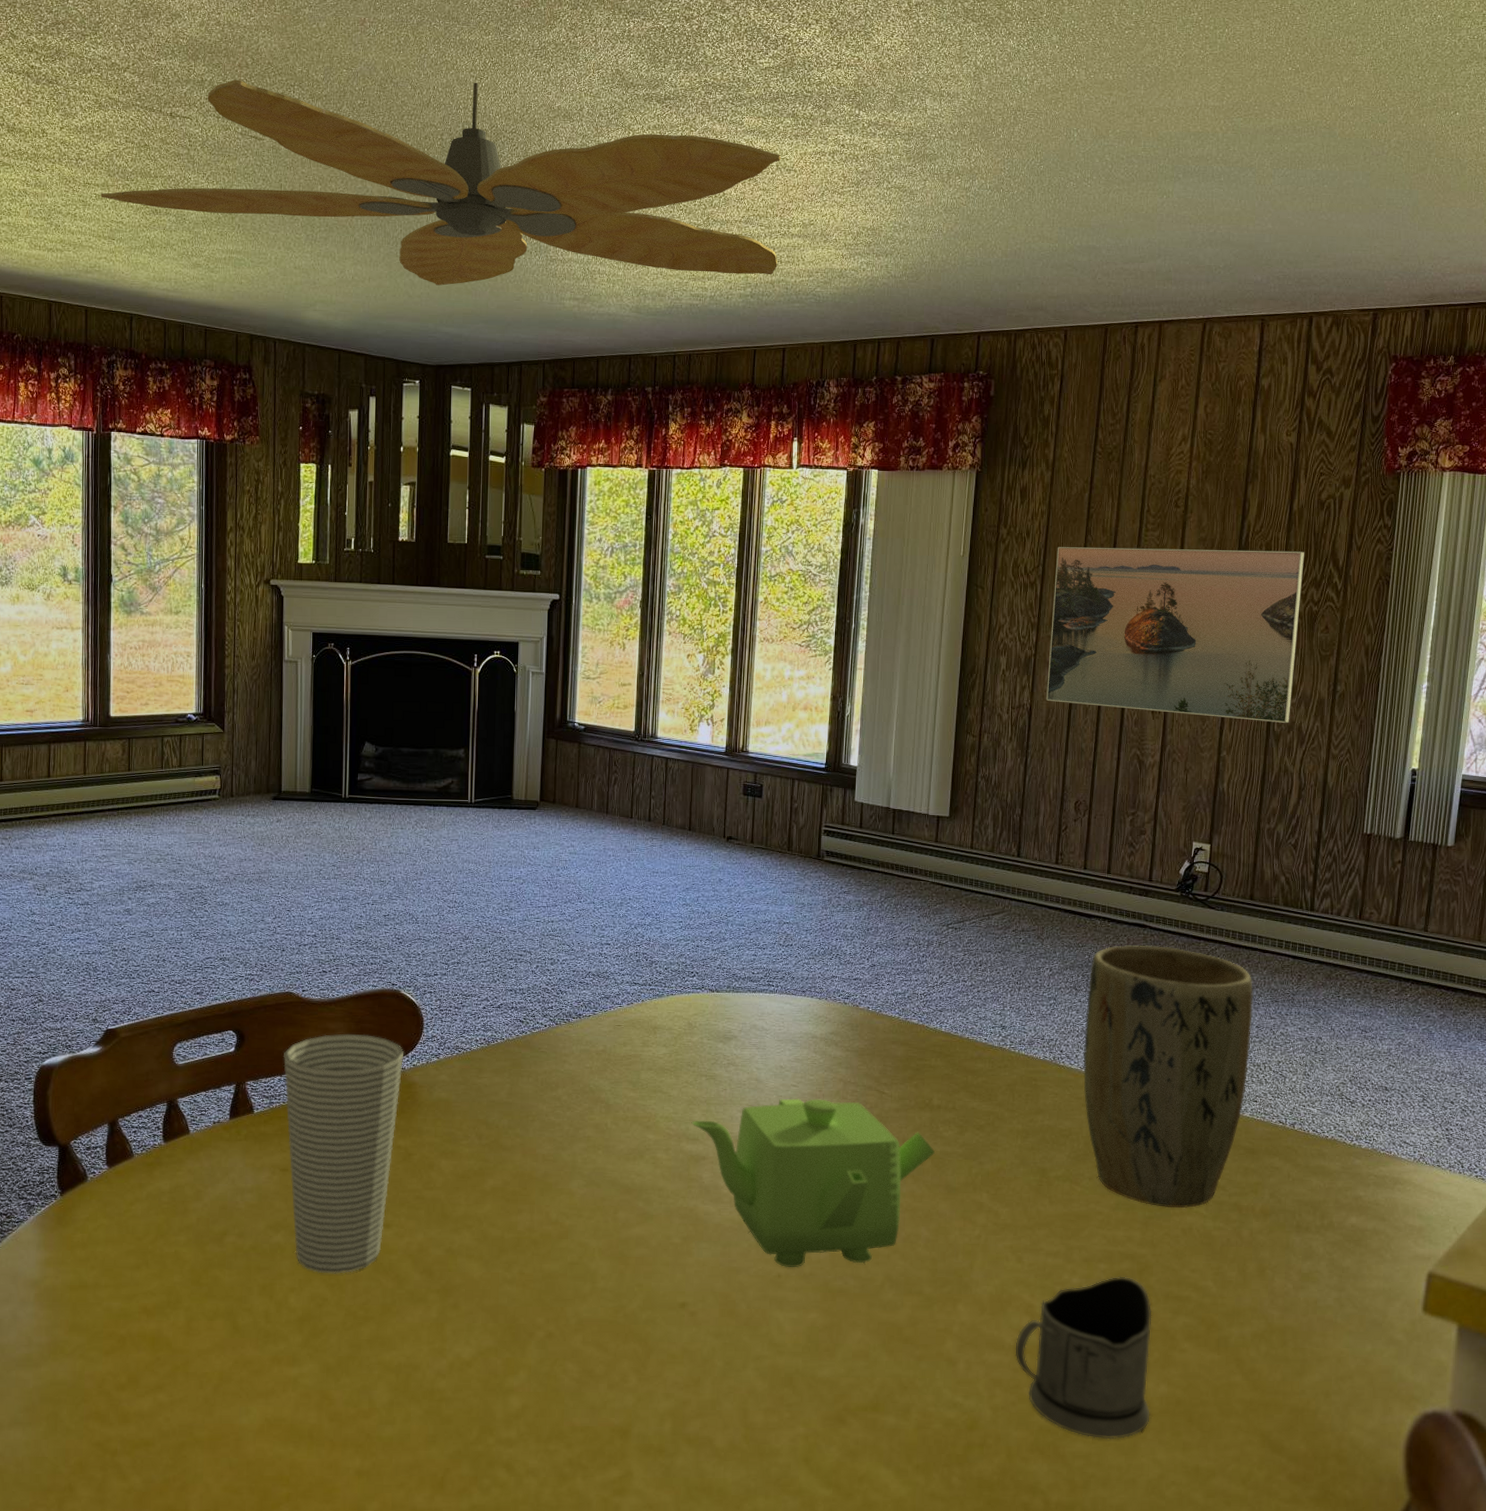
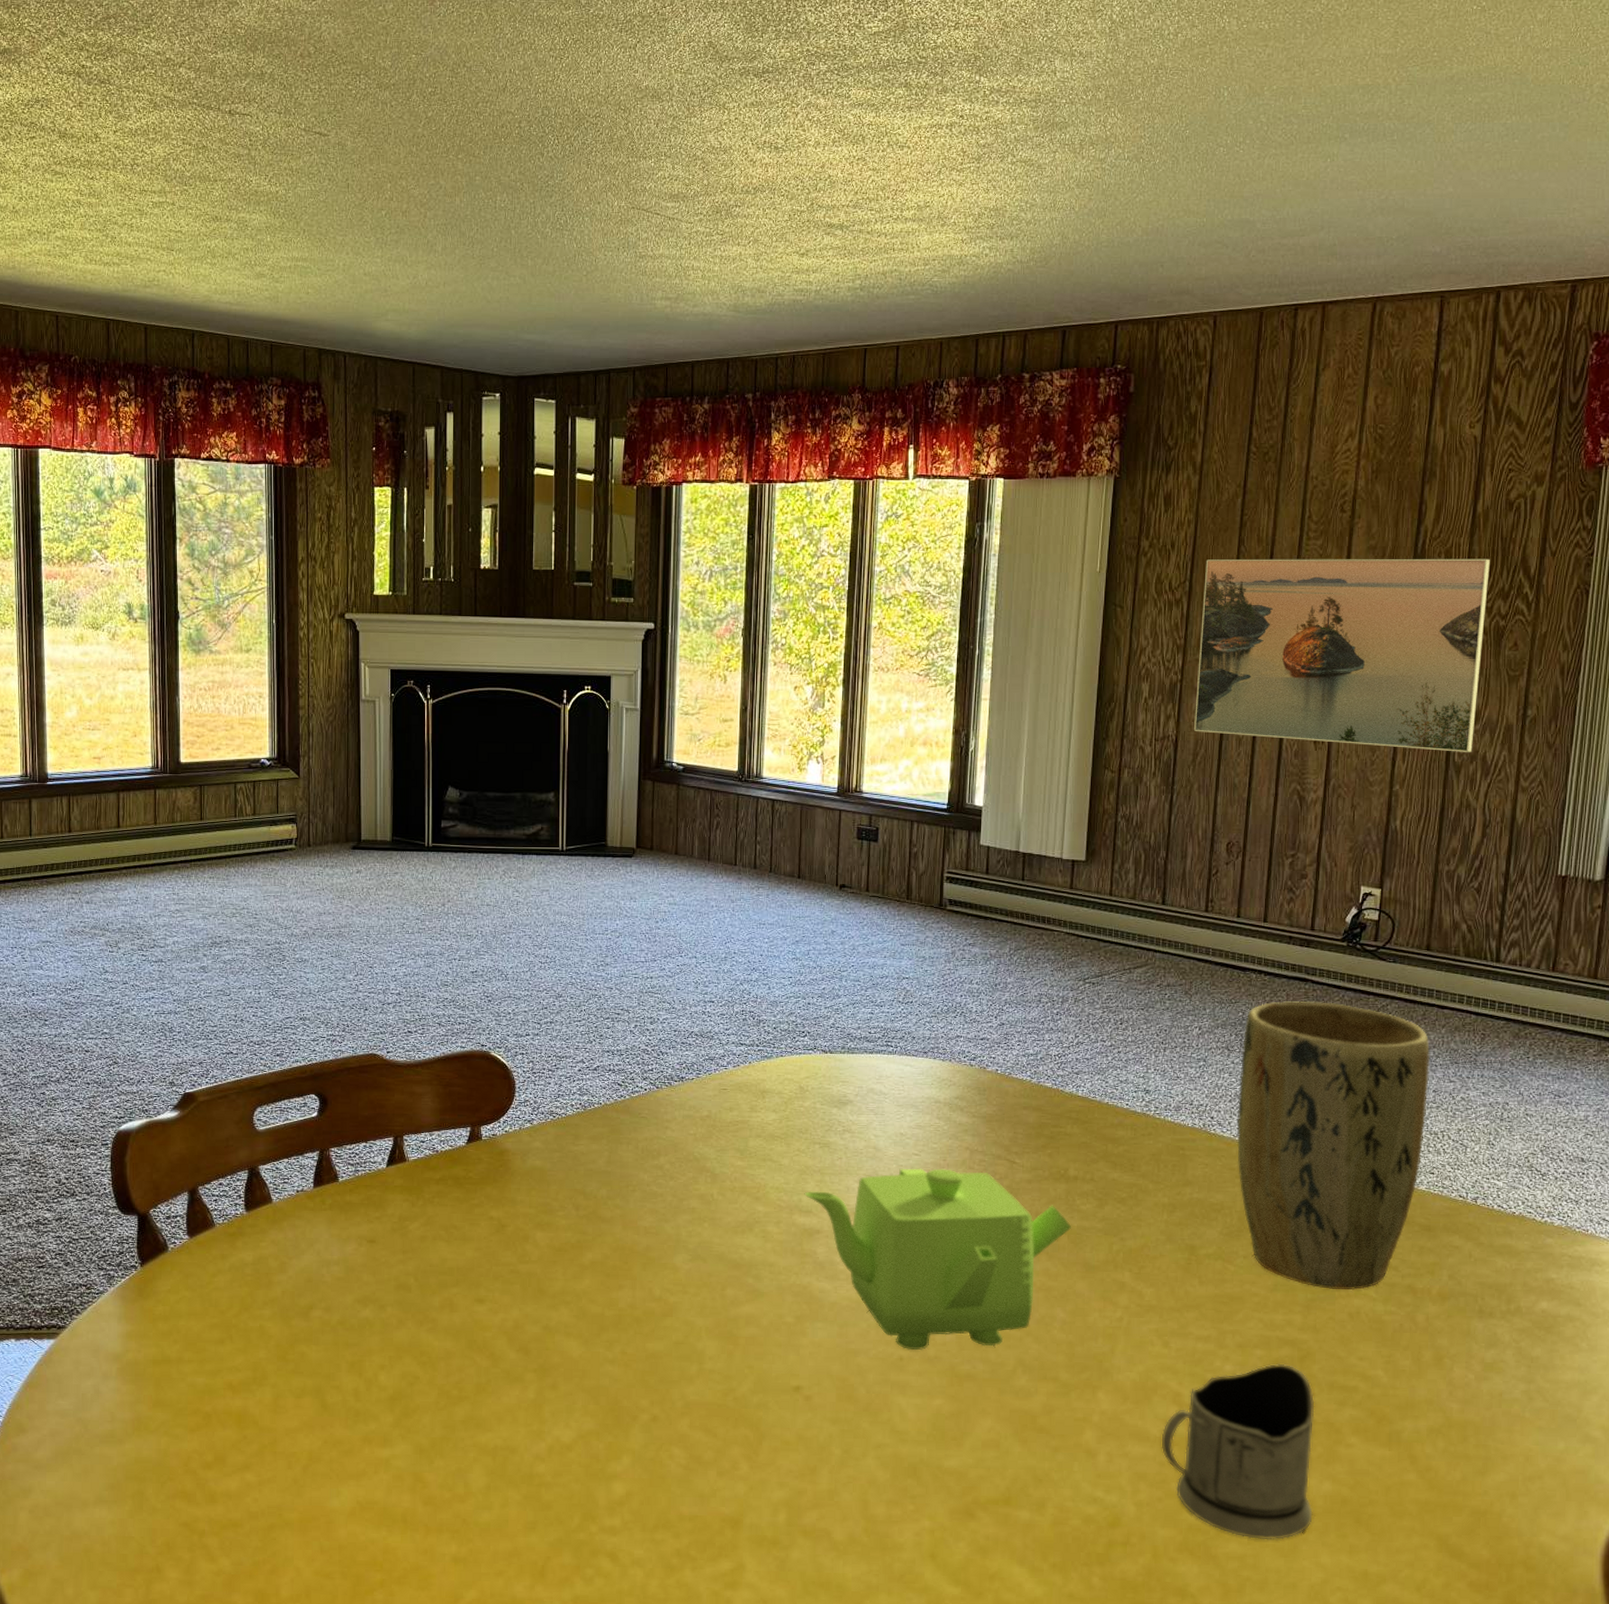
ceiling fan: present [100,79,781,286] -> none [158,62,892,289]
cup: present [283,1033,404,1274] -> none [369,1097,495,1351]

